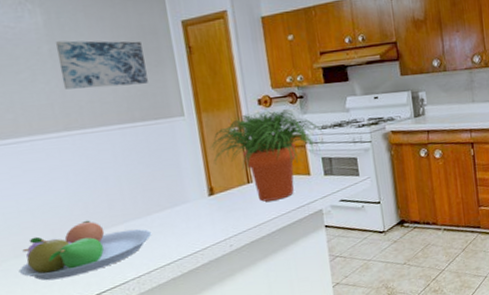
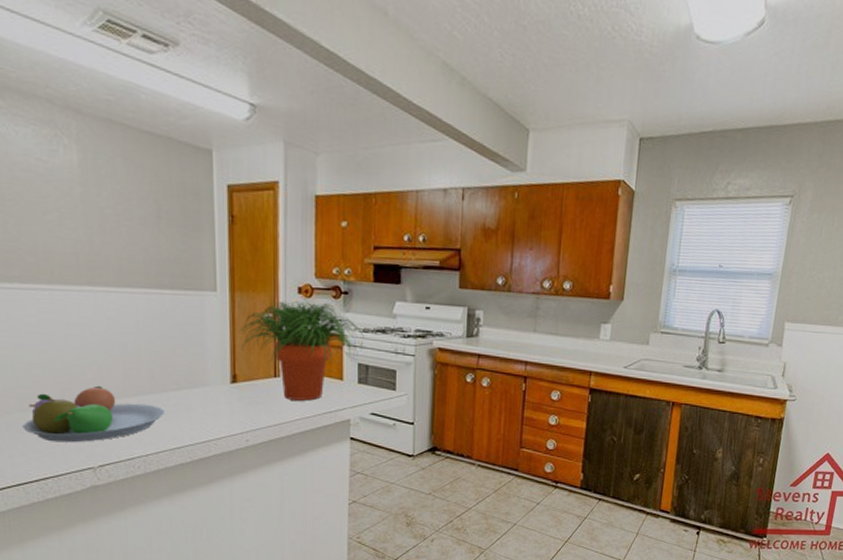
wall art: present [55,40,148,90] -> none [88,185,182,248]

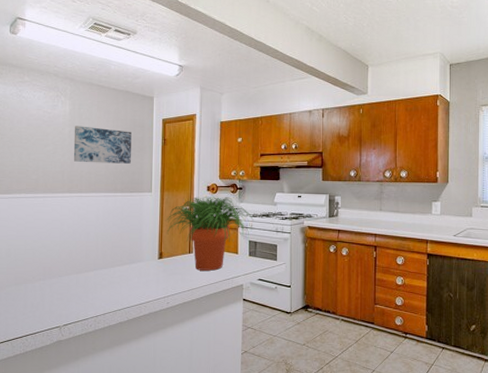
fruit bowl: present [22,385,166,443] -> none [16,264,112,308]
wall art: none [88,185,182,248] -> present [73,126,131,164]

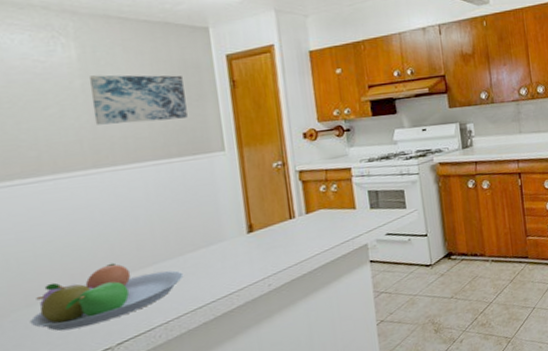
fruit bowl: none [16,264,112,308] -> present [29,263,184,331]
potted plant: present [166,197,254,271] -> none [251,142,370,238]

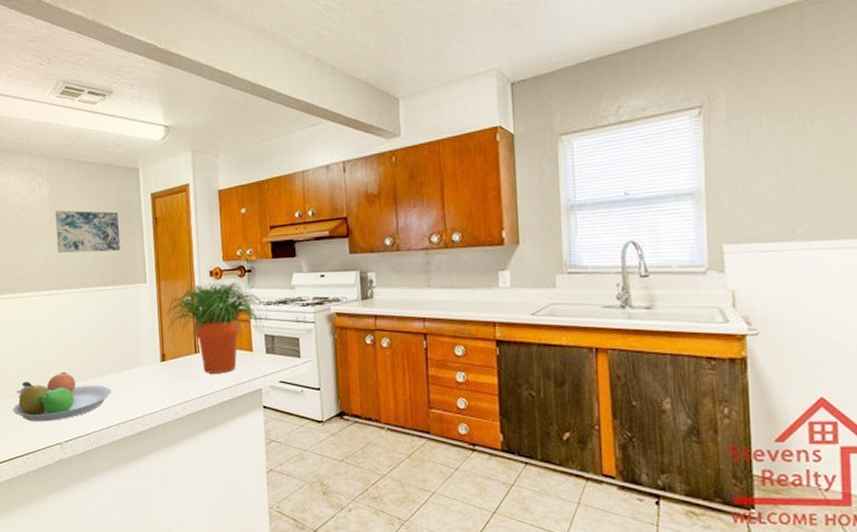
potted plant: none [251,142,370,238] -> present [165,282,268,373]

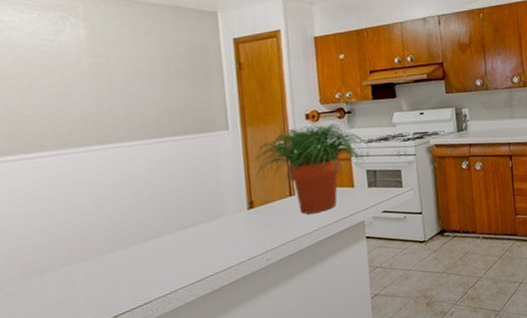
fruit bowl: present [12,371,112,422] -> none [25,237,183,304]
wall art: present [54,210,120,253] -> none [96,54,193,103]

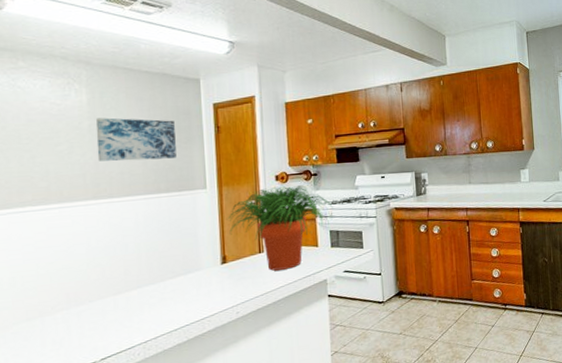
wall art: none [96,54,193,103] -> present [95,117,176,161]

